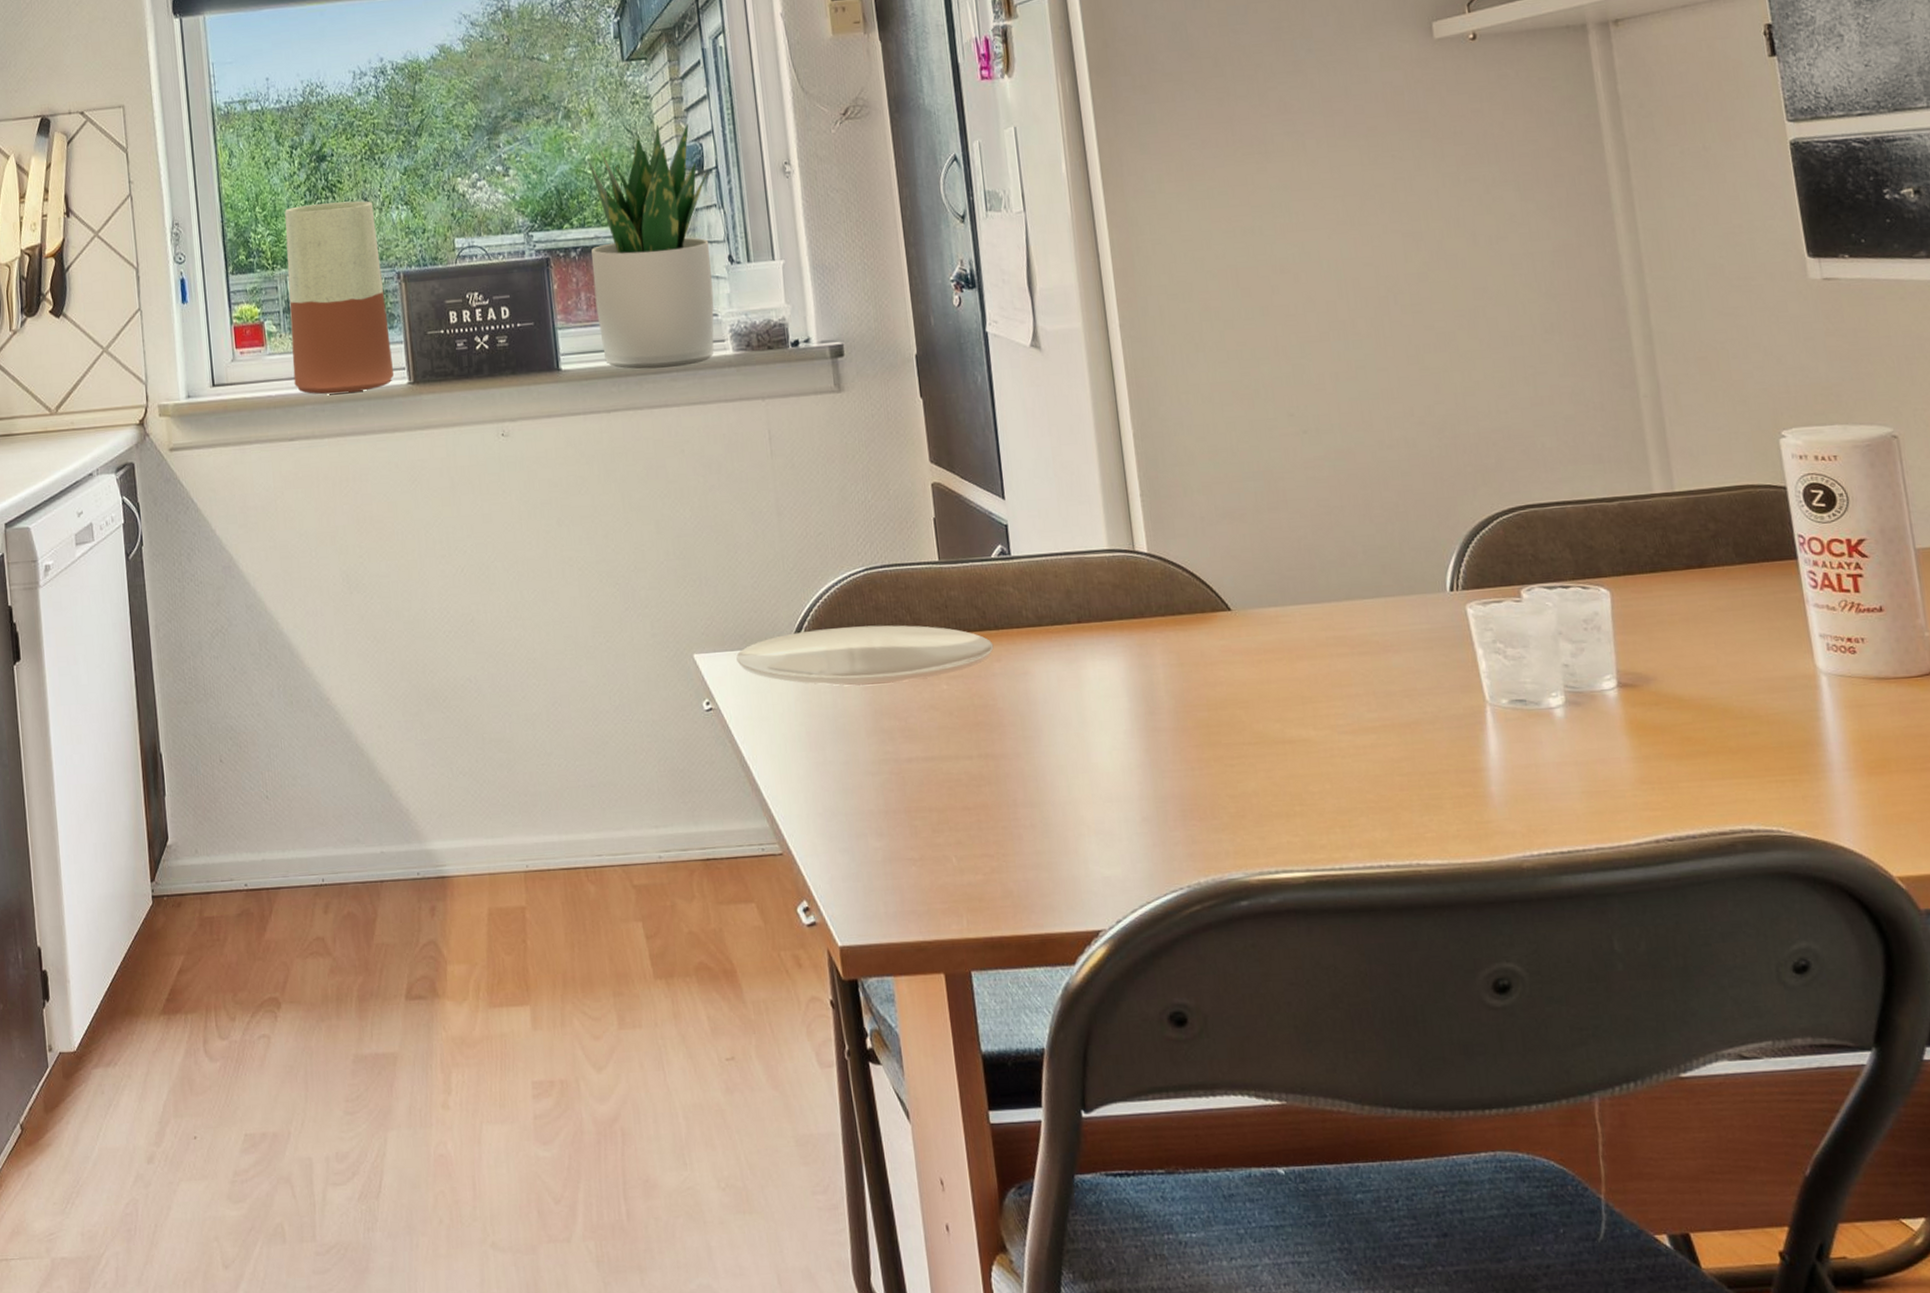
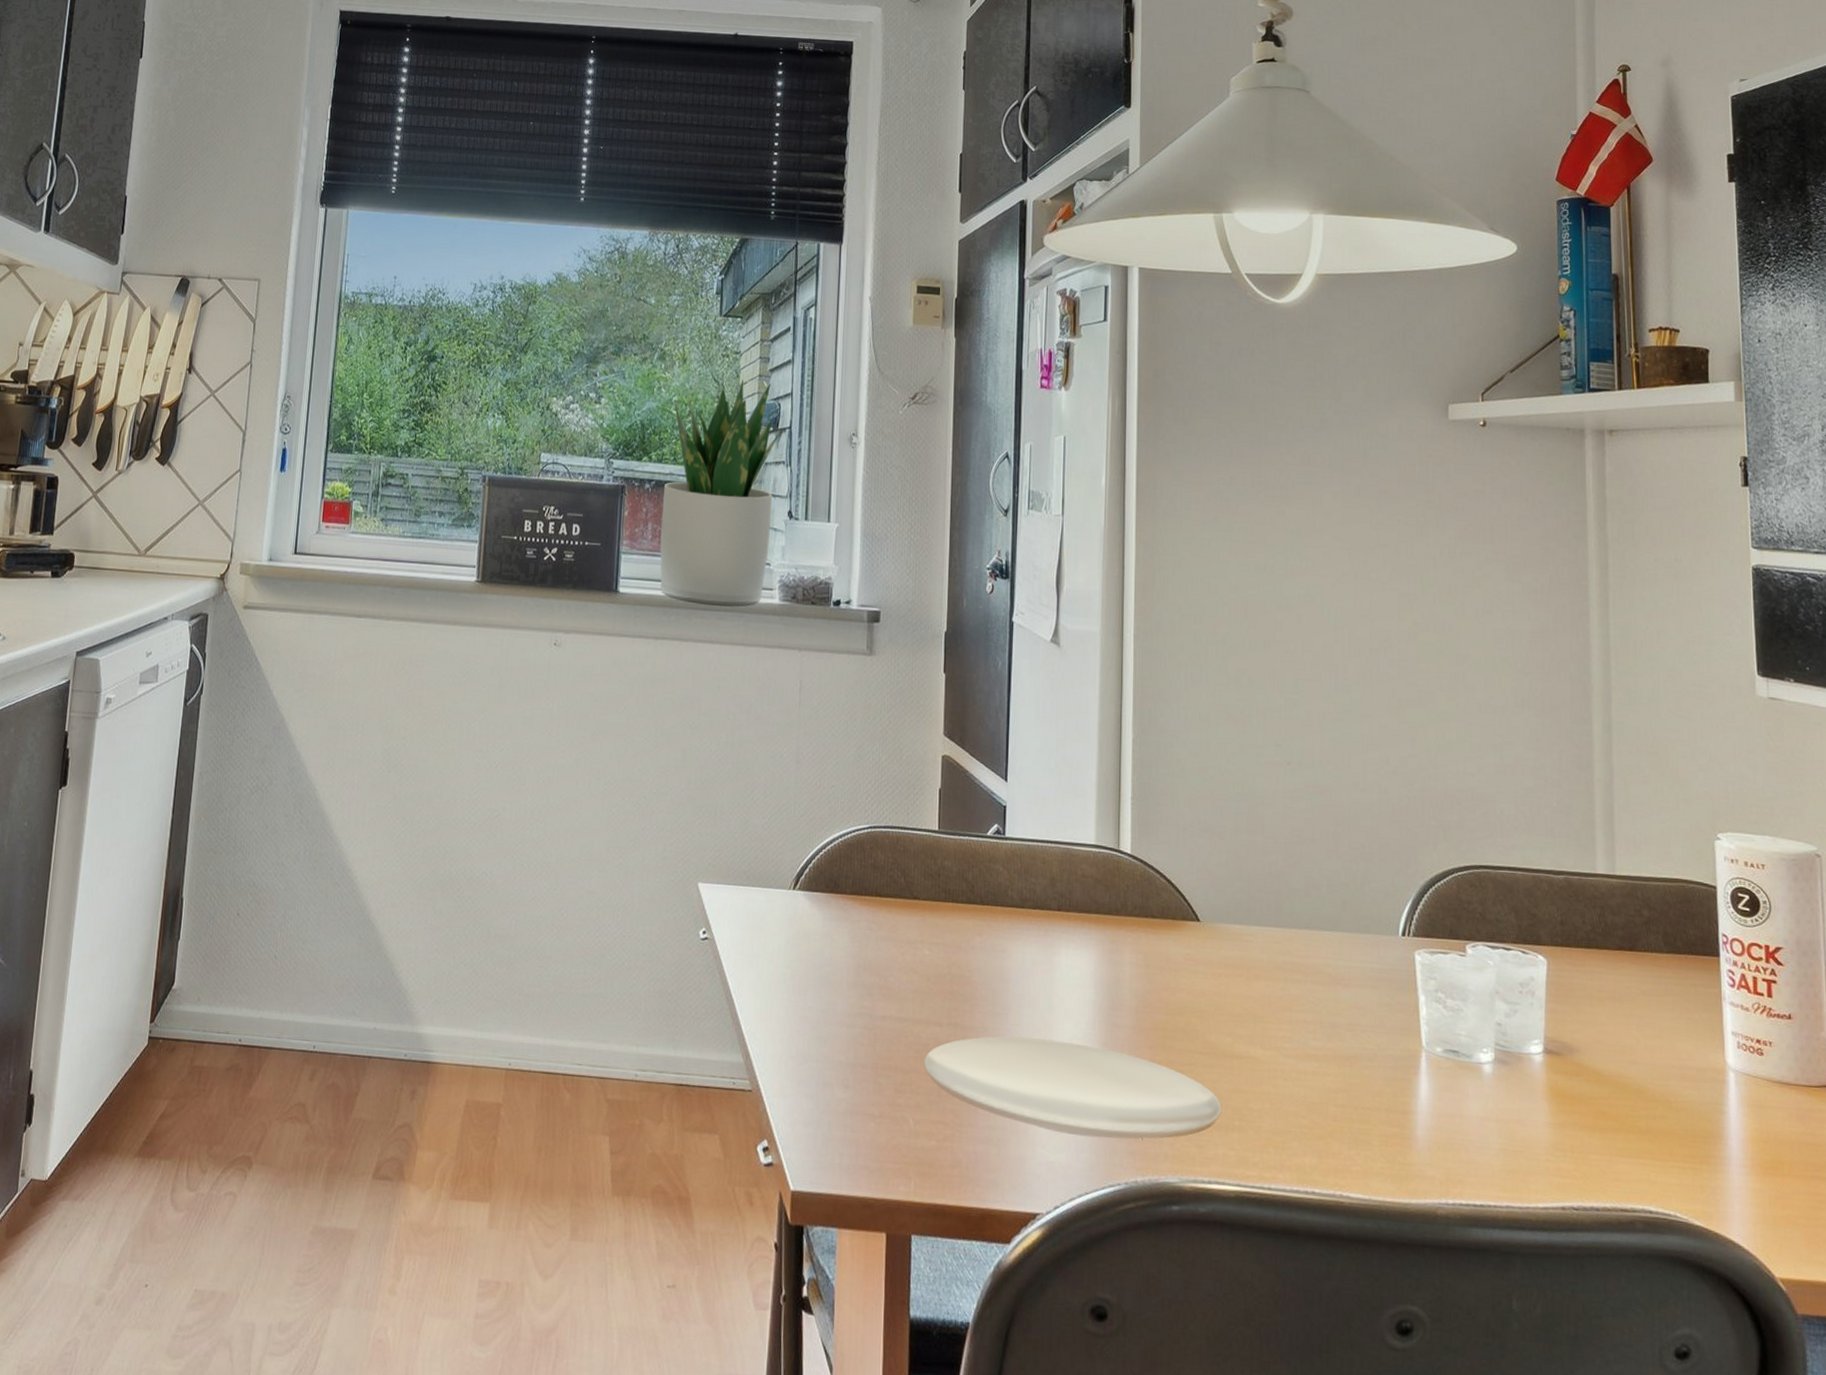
vase: present [284,201,394,395] -> none [370,399,471,582]
plate: present [736,625,994,686] -> none [737,877,977,941]
plate: none [958,754,1281,847] -> present [923,1036,1222,1140]

